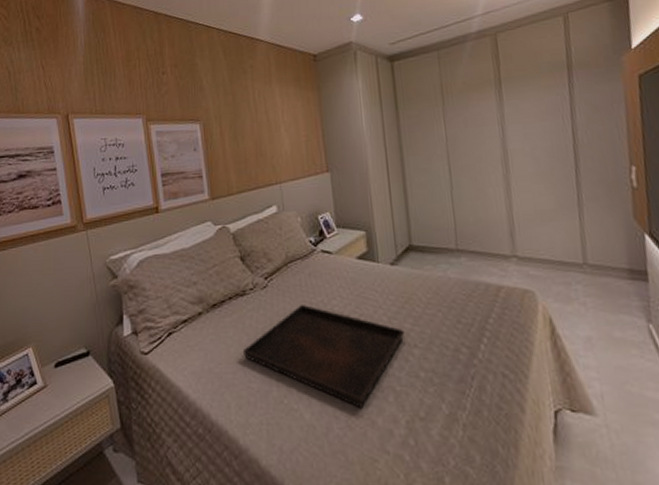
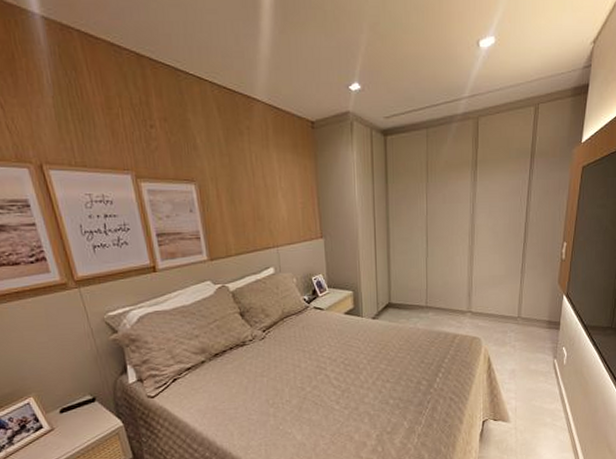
serving tray: present [242,305,405,409] -> none [243,352,380,429]

